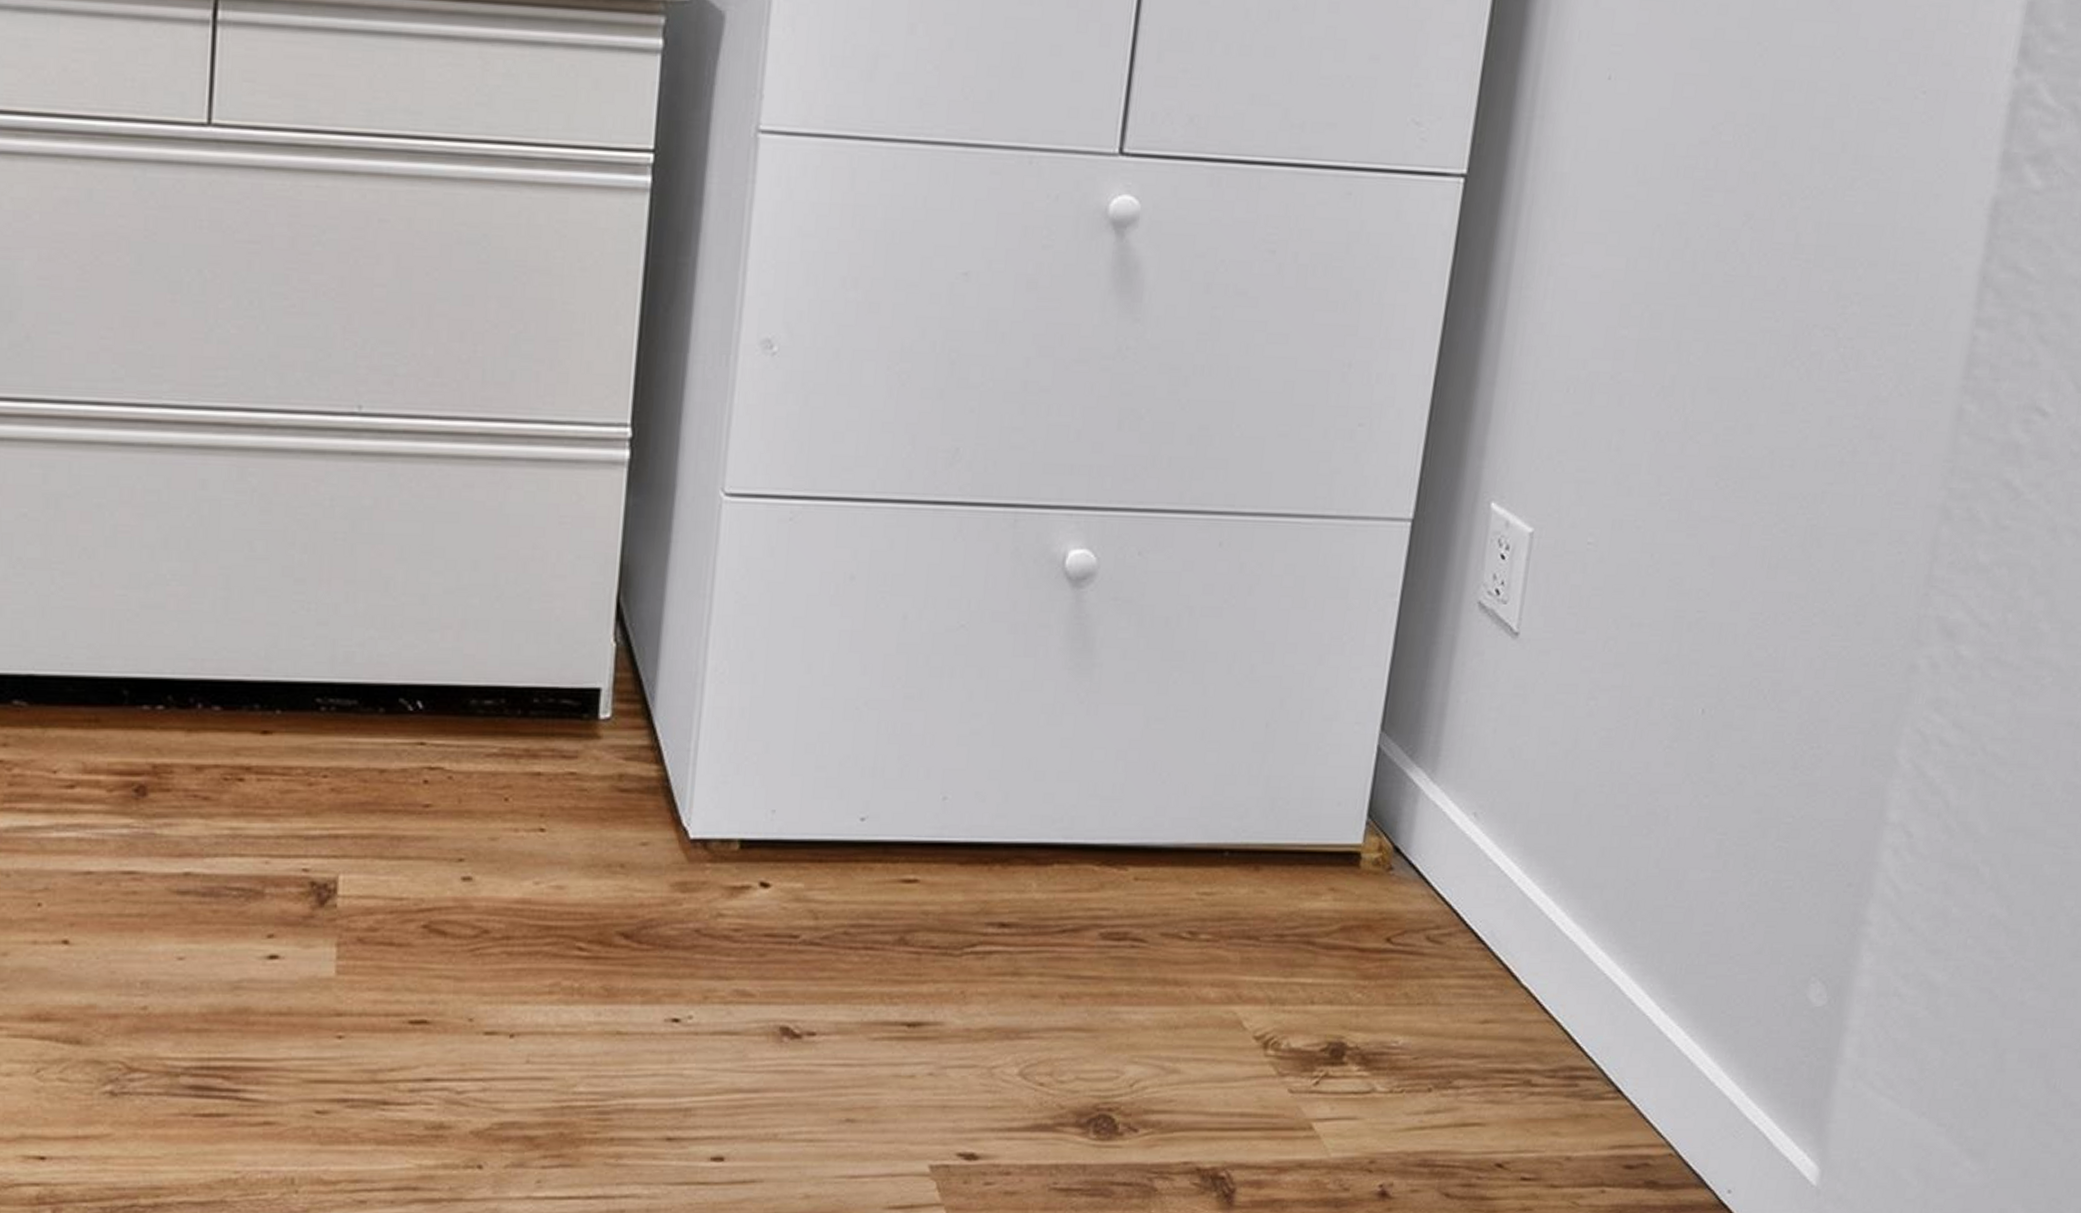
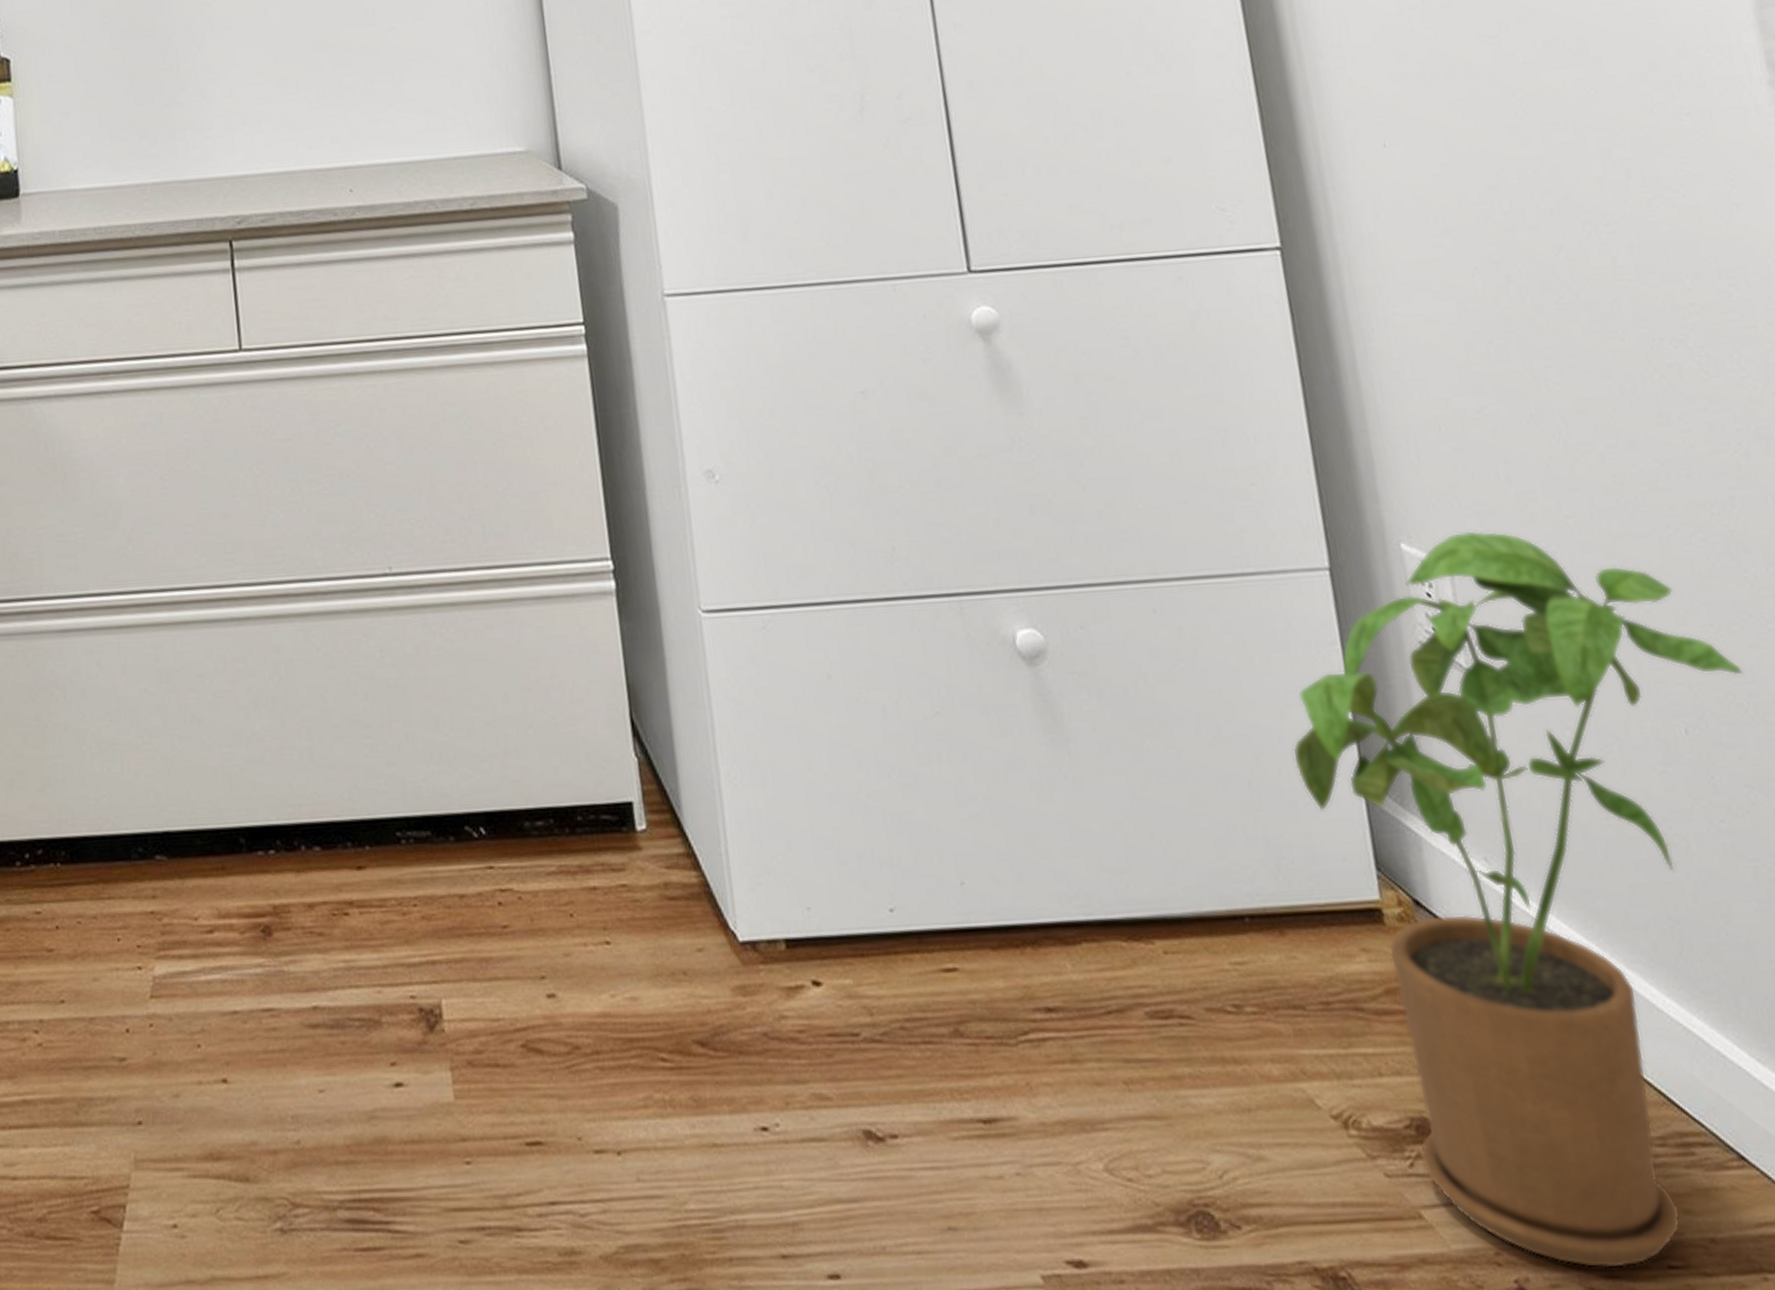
house plant: none [1318,497,1776,1179] -> present [1293,530,1744,1269]

